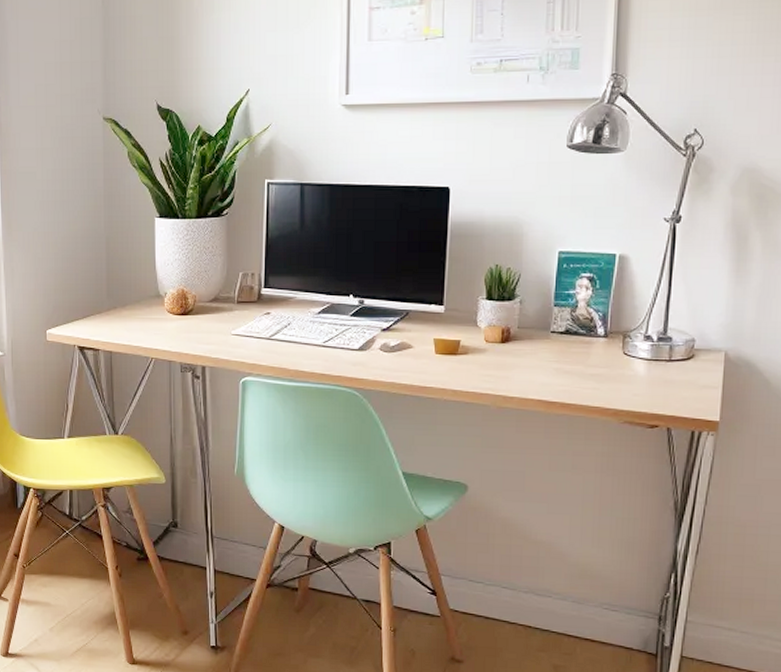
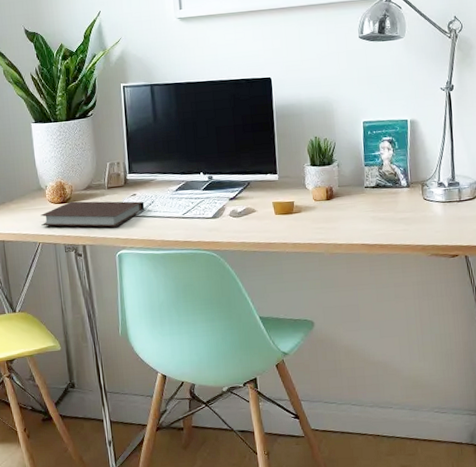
notebook: none [156,314,279,349] -> present [40,201,145,227]

